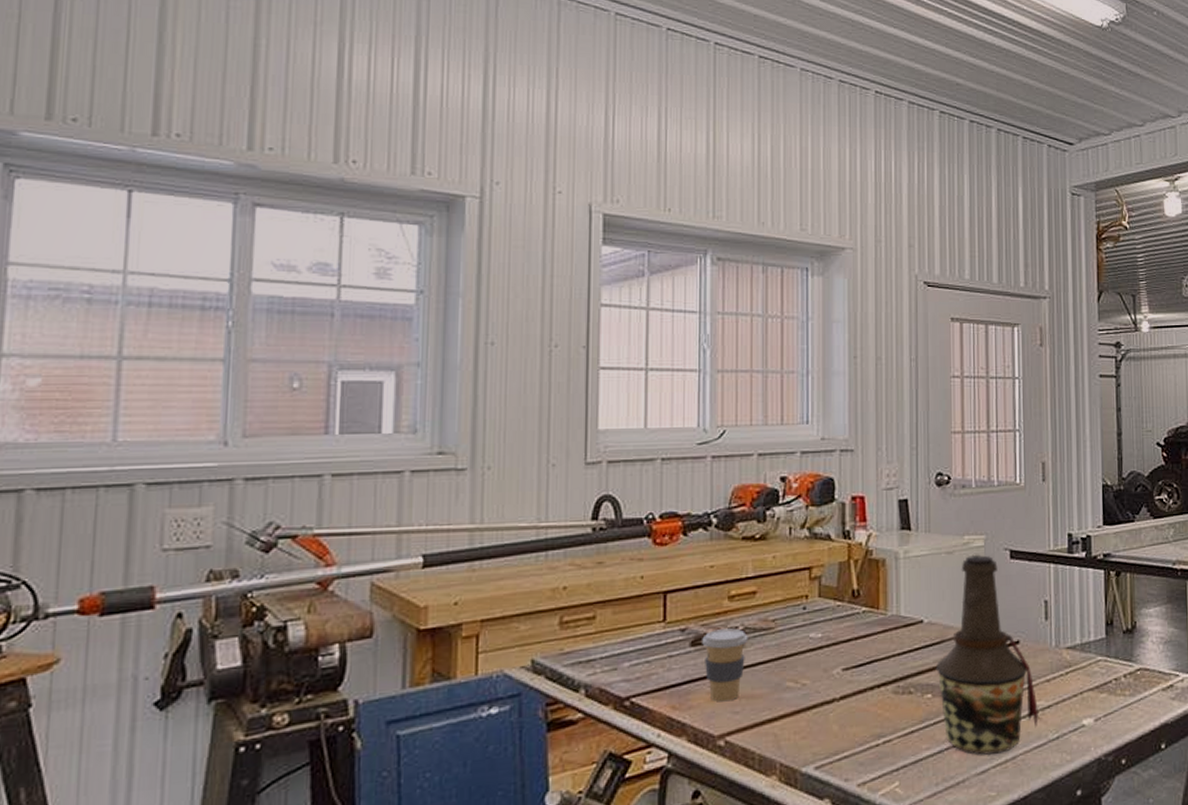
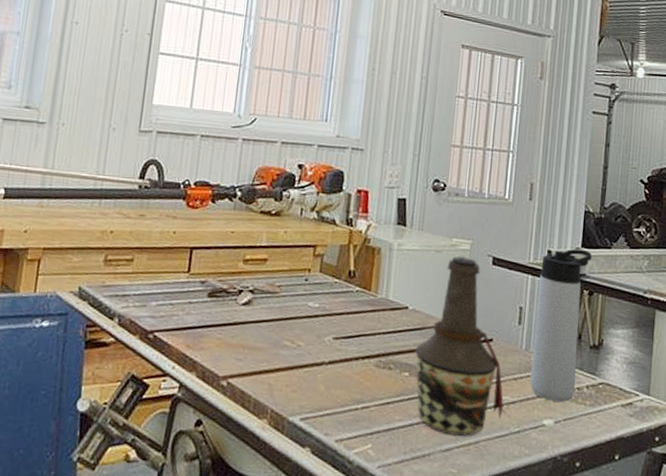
coffee cup: present [702,628,748,702] -> none [217,286,257,349]
thermos bottle: none [1062,527,1115,698] -> present [530,248,592,402]

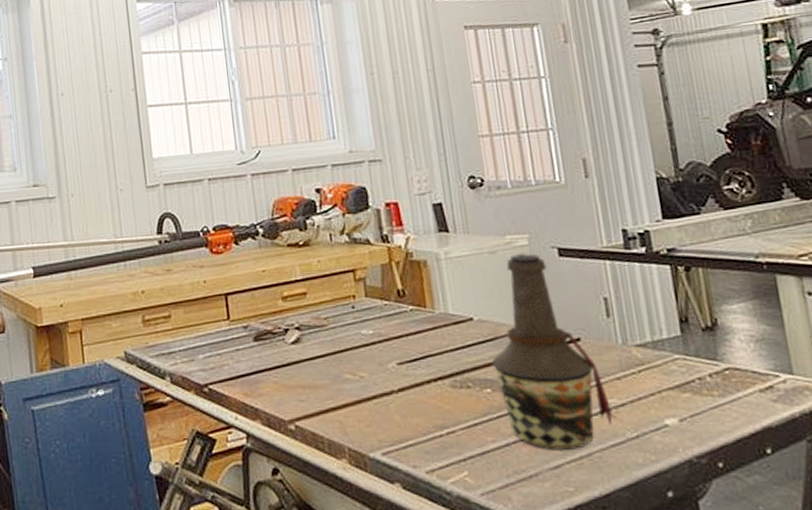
thermos bottle: present [530,248,592,402] -> none [617,221,696,397]

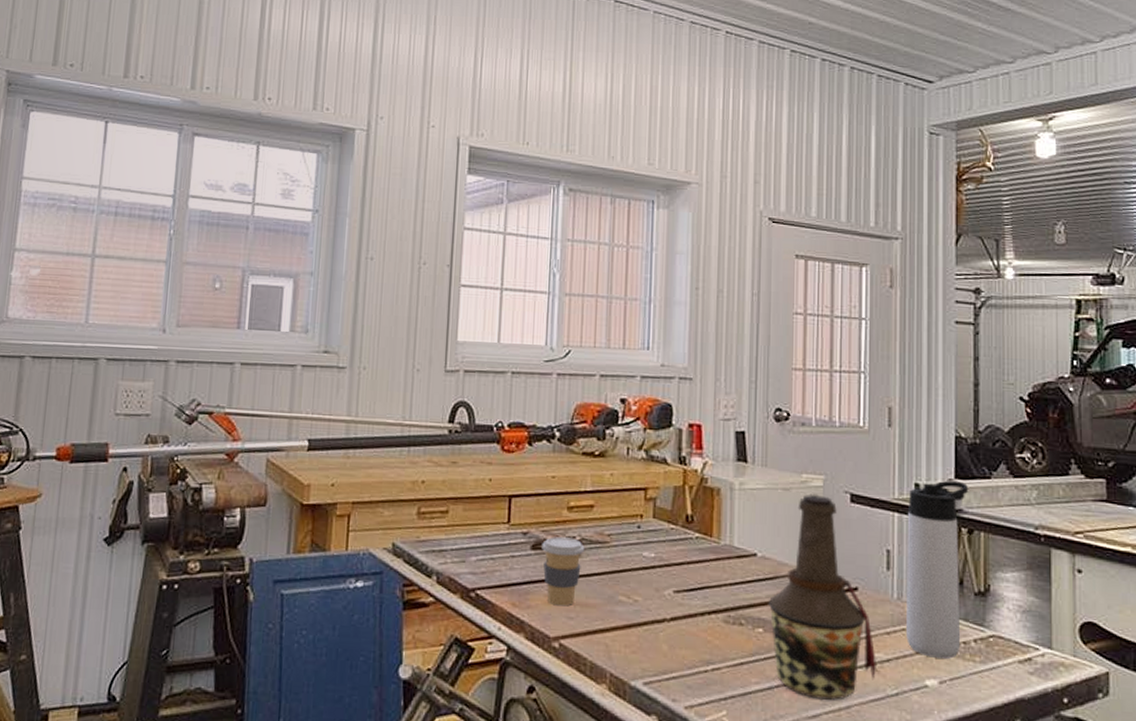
coffee cup: none [263,325,305,391] -> present [542,537,585,606]
thermos bottle: none [617,221,696,397] -> present [906,480,968,659]

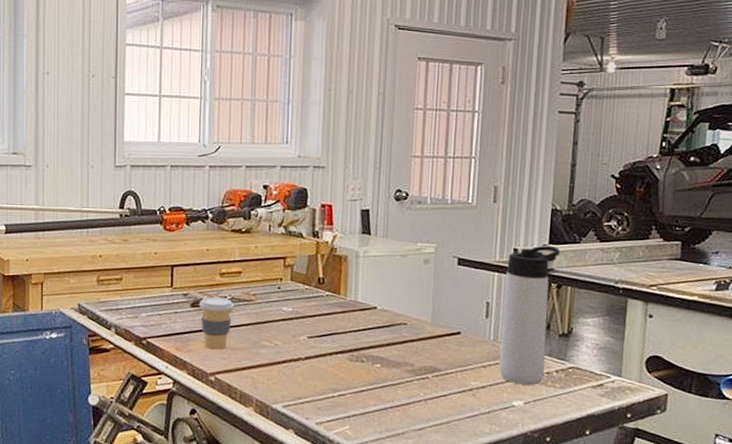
bottle: present [768,494,876,701] -> none [385,259,473,418]

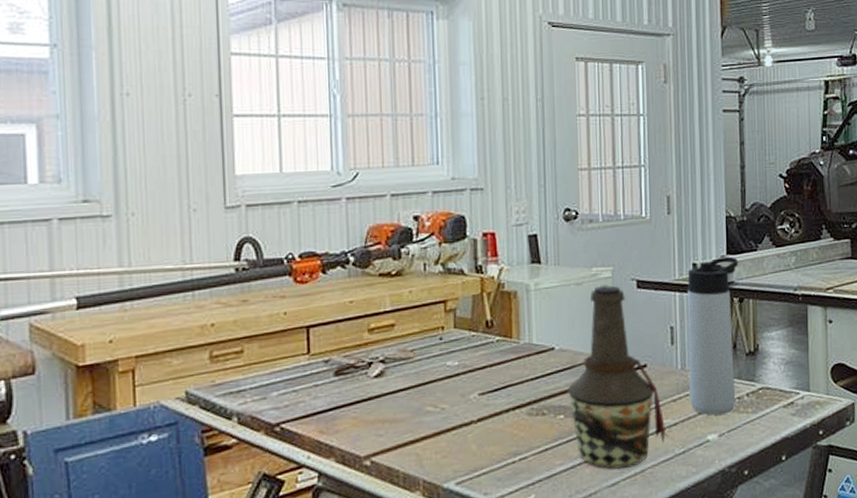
coffee cup: present [199,297,234,350] -> none [345,358,389,426]
bottle: none [385,259,473,418] -> present [567,285,665,470]

